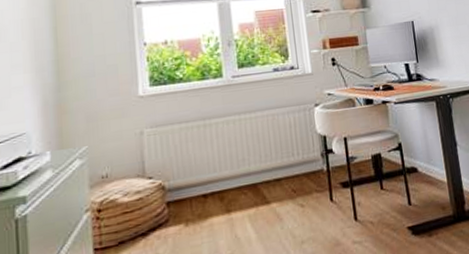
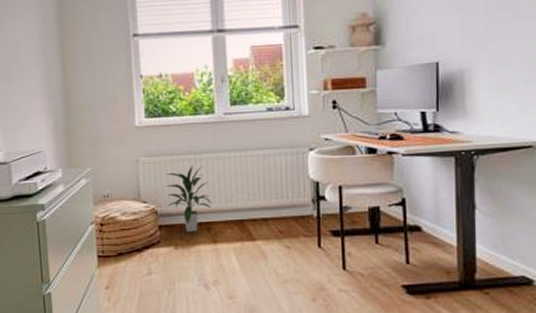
indoor plant: none [172,131,223,205] -> present [165,165,211,232]

